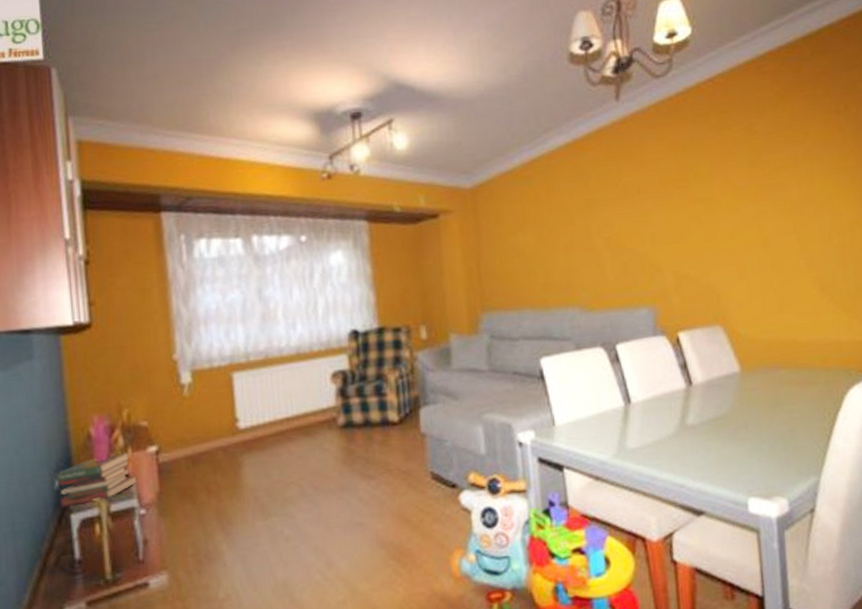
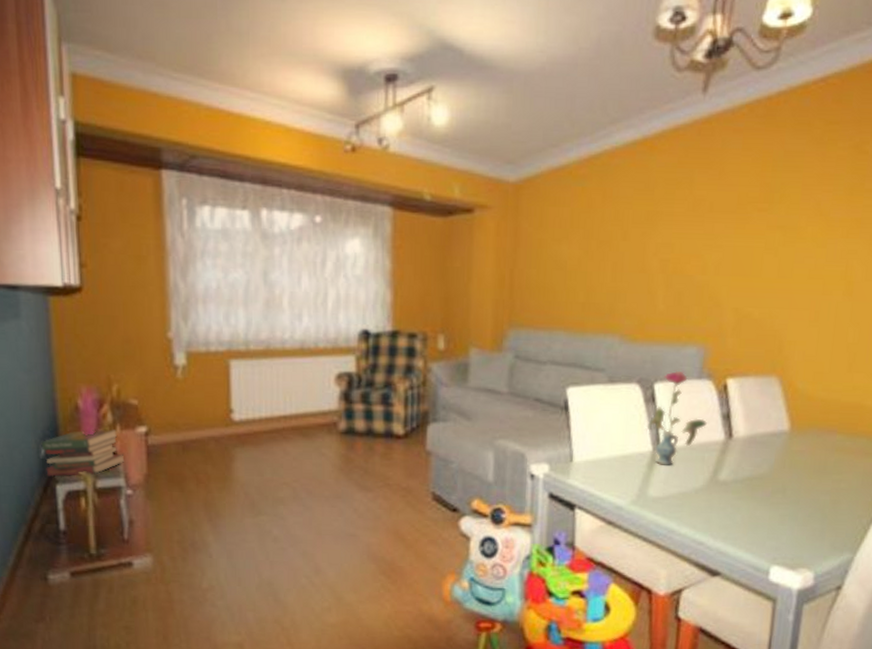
vase: none [616,331,668,418] -> present [647,370,707,466]

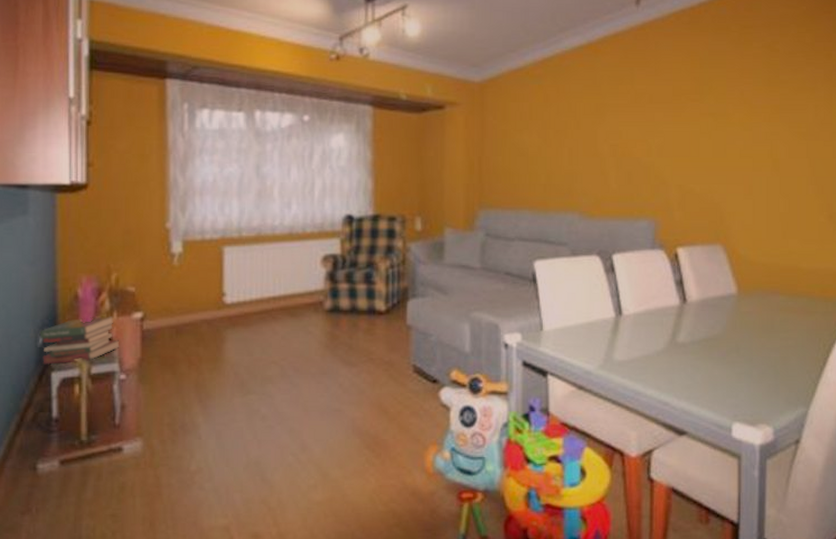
vase: present [647,370,707,466] -> none [608,242,662,330]

